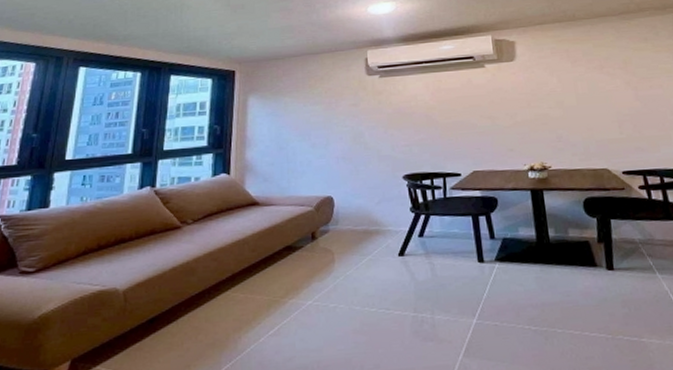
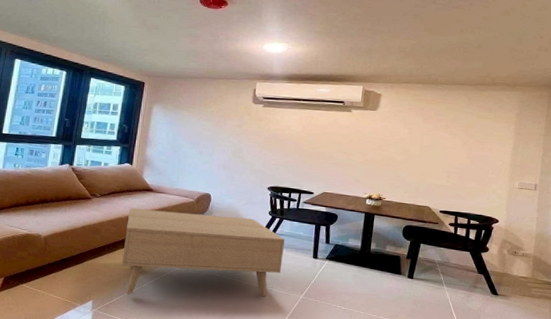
coffee table: none [228,221,441,357] -> present [121,208,285,297]

